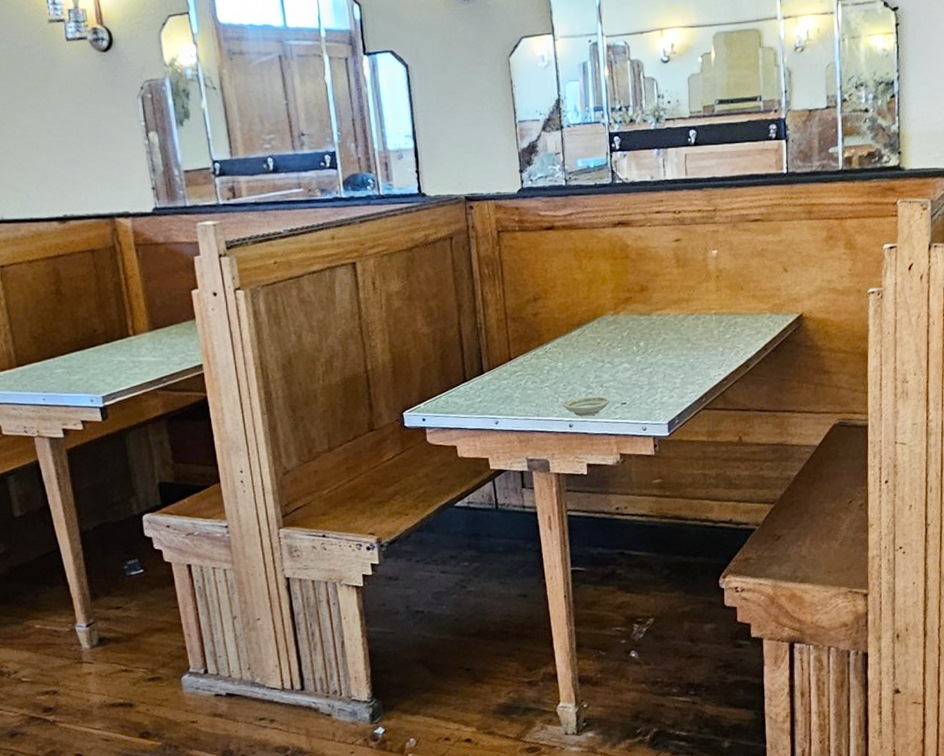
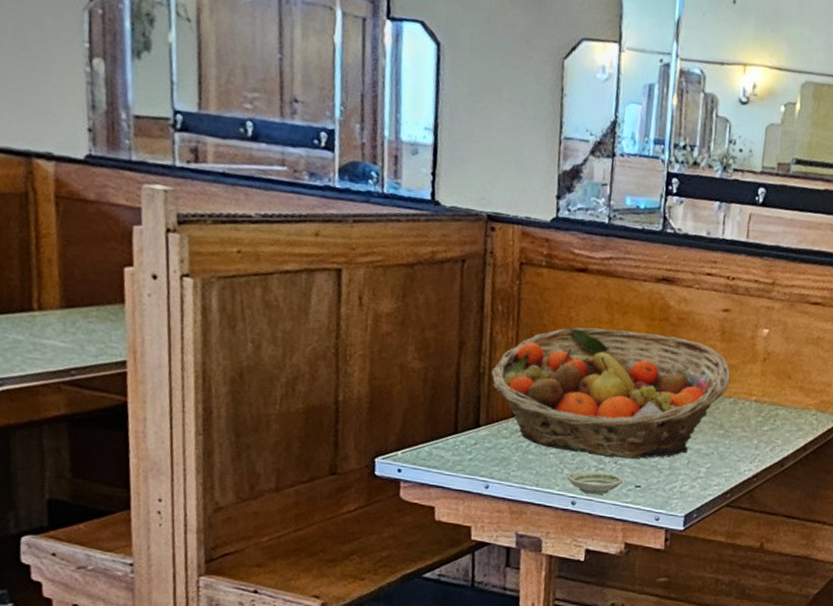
fruit basket: none [486,270,690,382] -> present [491,327,731,459]

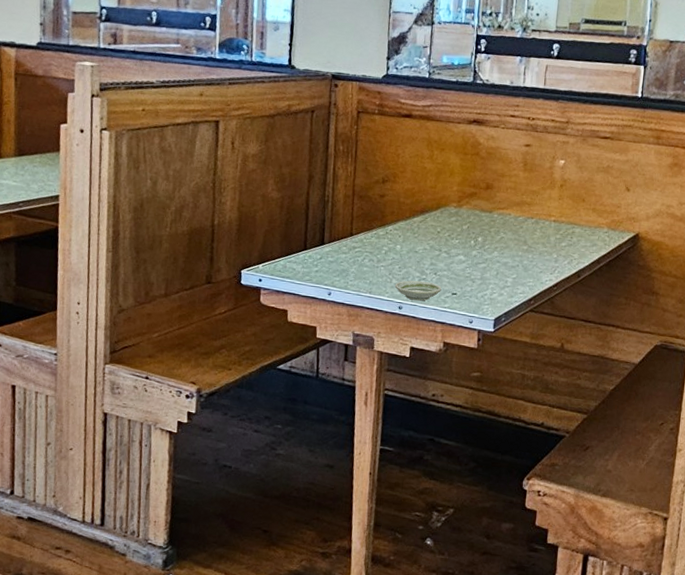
fruit basket: present [491,327,731,459] -> none [334,162,532,271]

